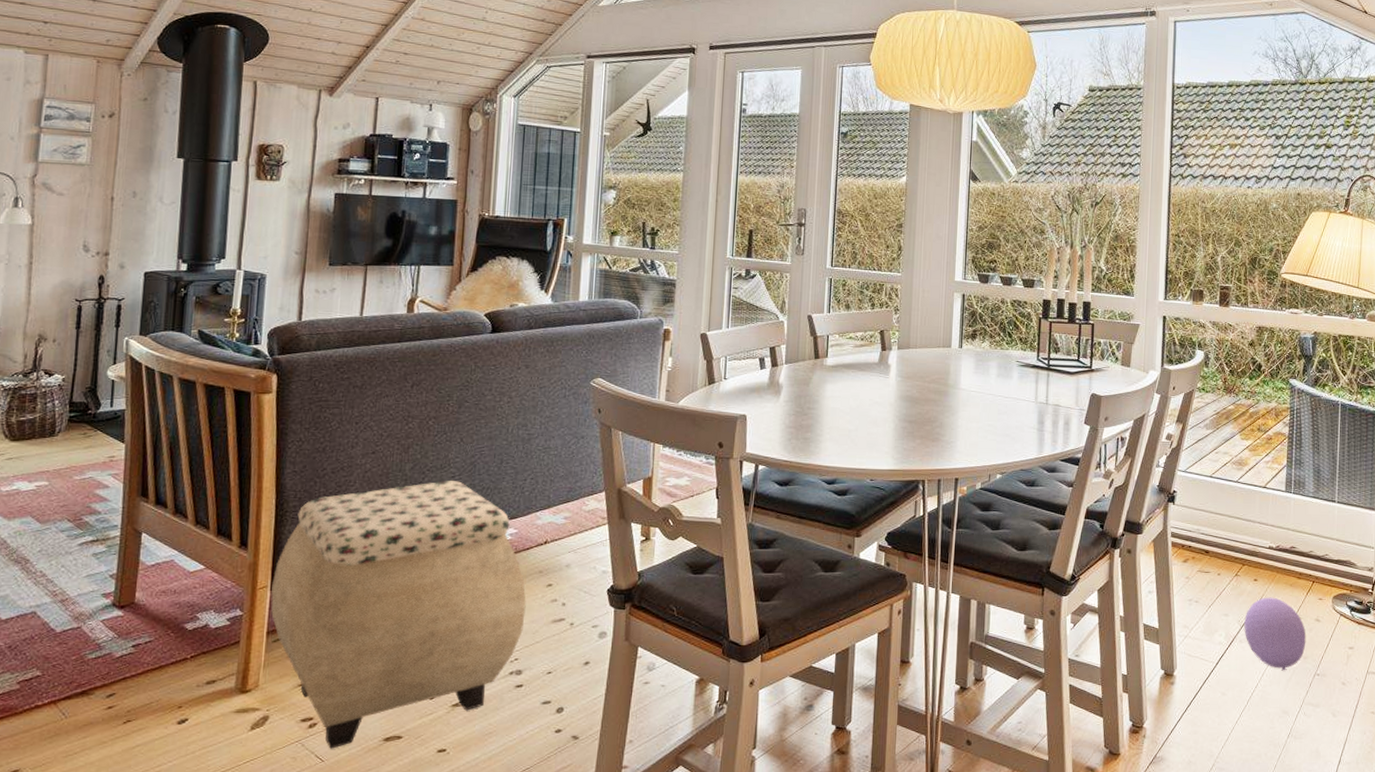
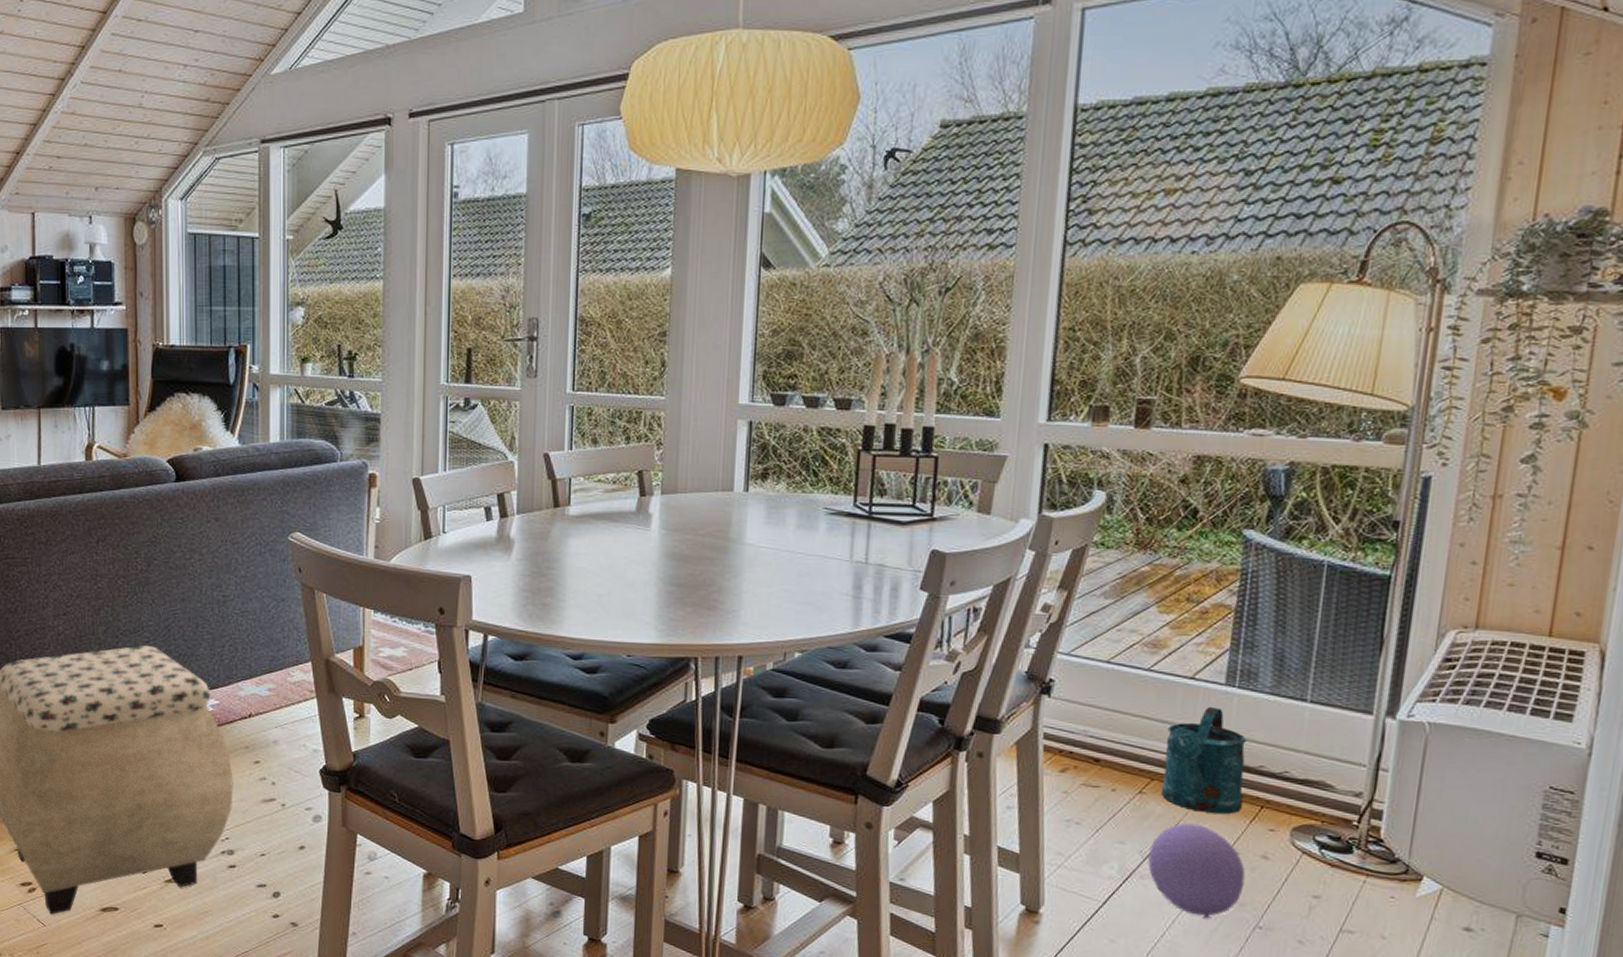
watering can: none [1249,508,1301,589] -> present [1160,706,1248,814]

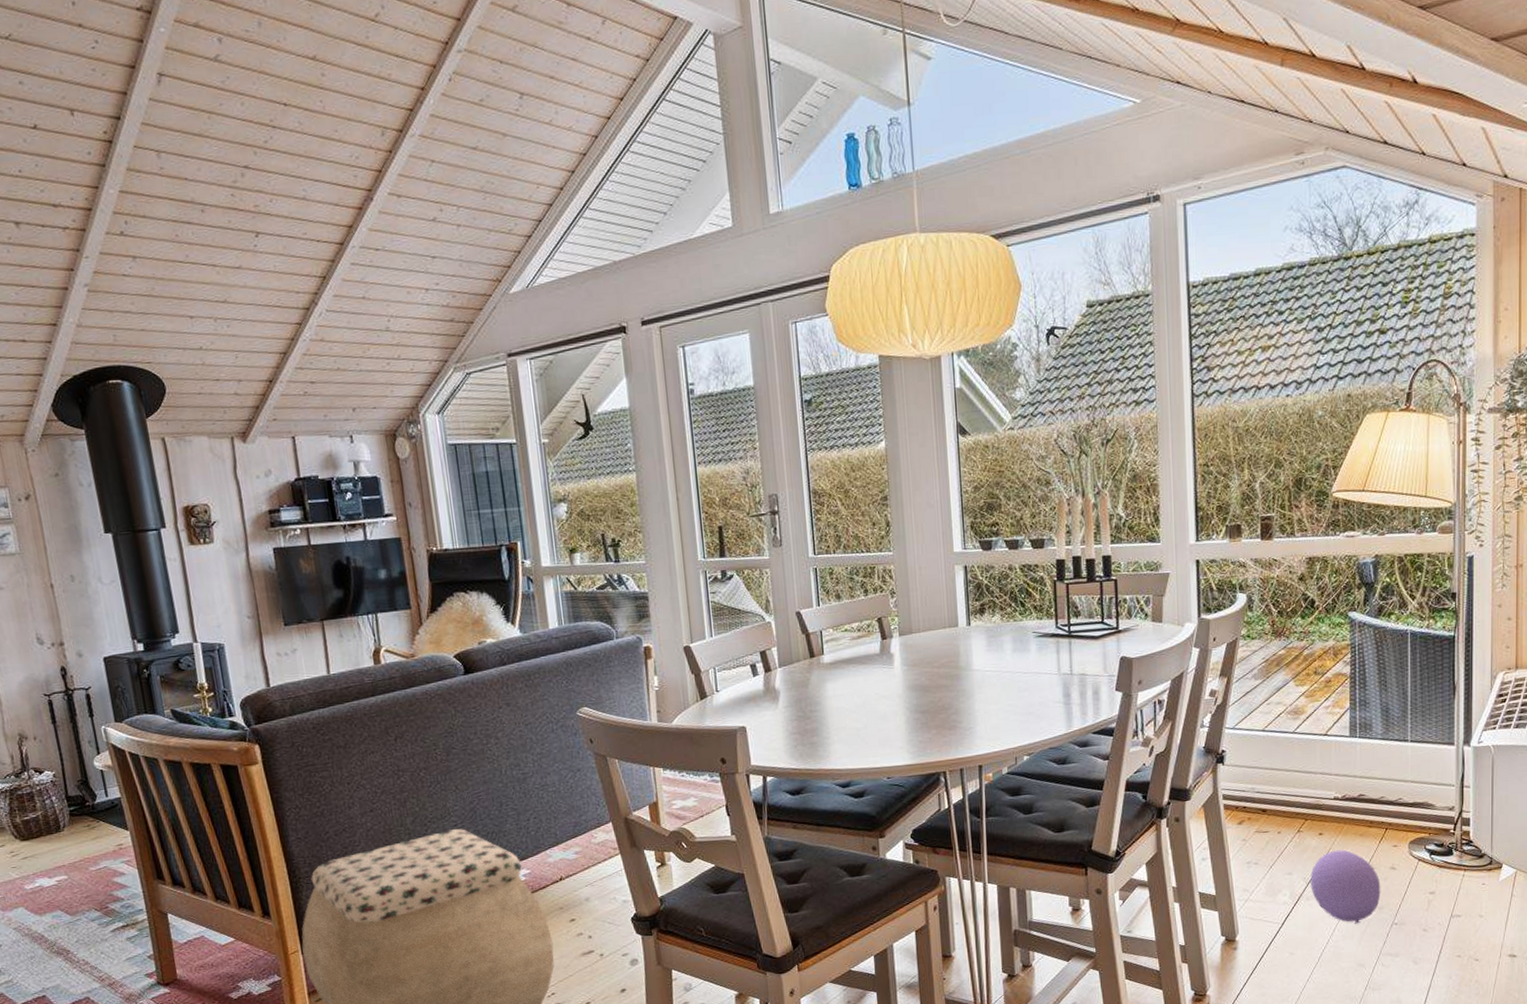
watering can: present [1160,706,1248,814] -> none [1312,755,1372,840]

